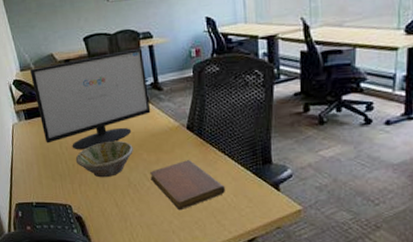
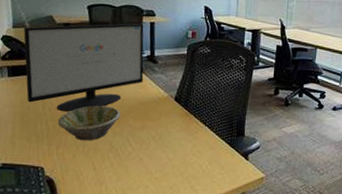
notebook: present [150,160,226,211] -> none [133,128,203,176]

